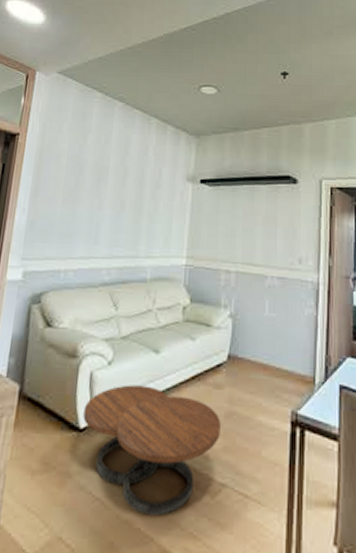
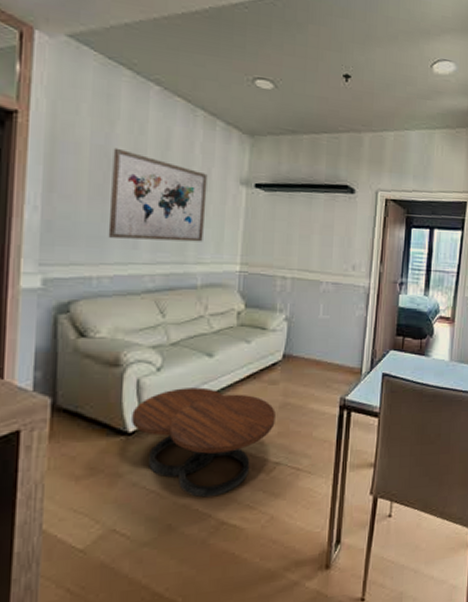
wall art: none [75,156,159,237] -> present [108,147,208,242]

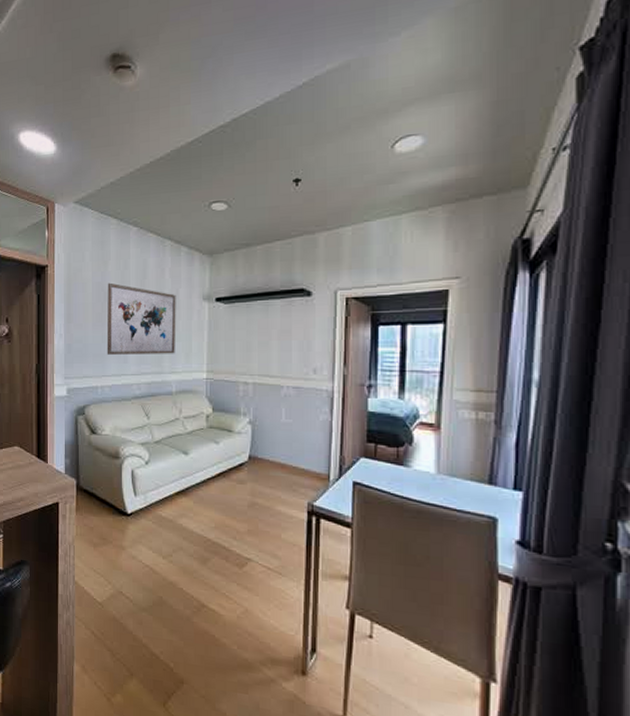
coffee table: present [132,387,276,498] -> none [129,480,245,580]

